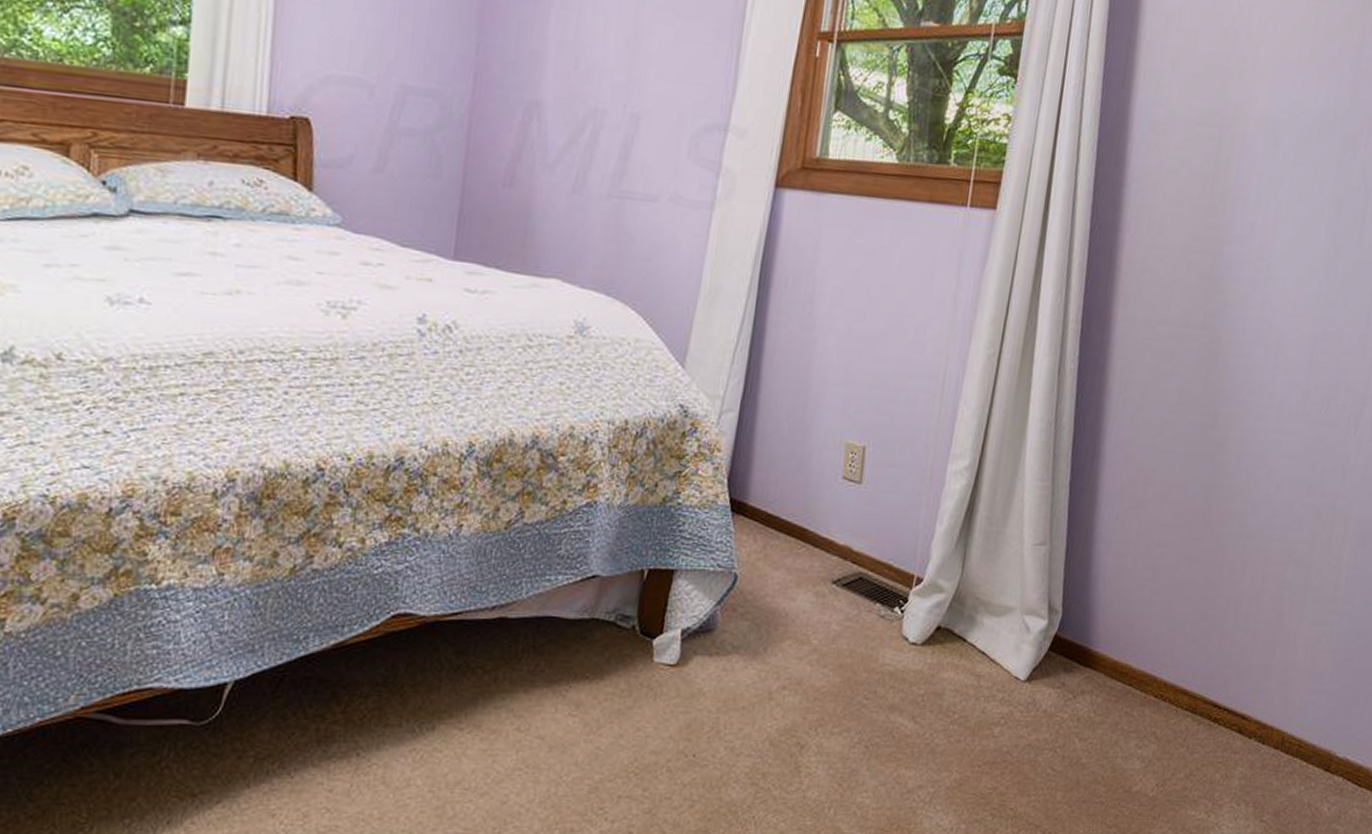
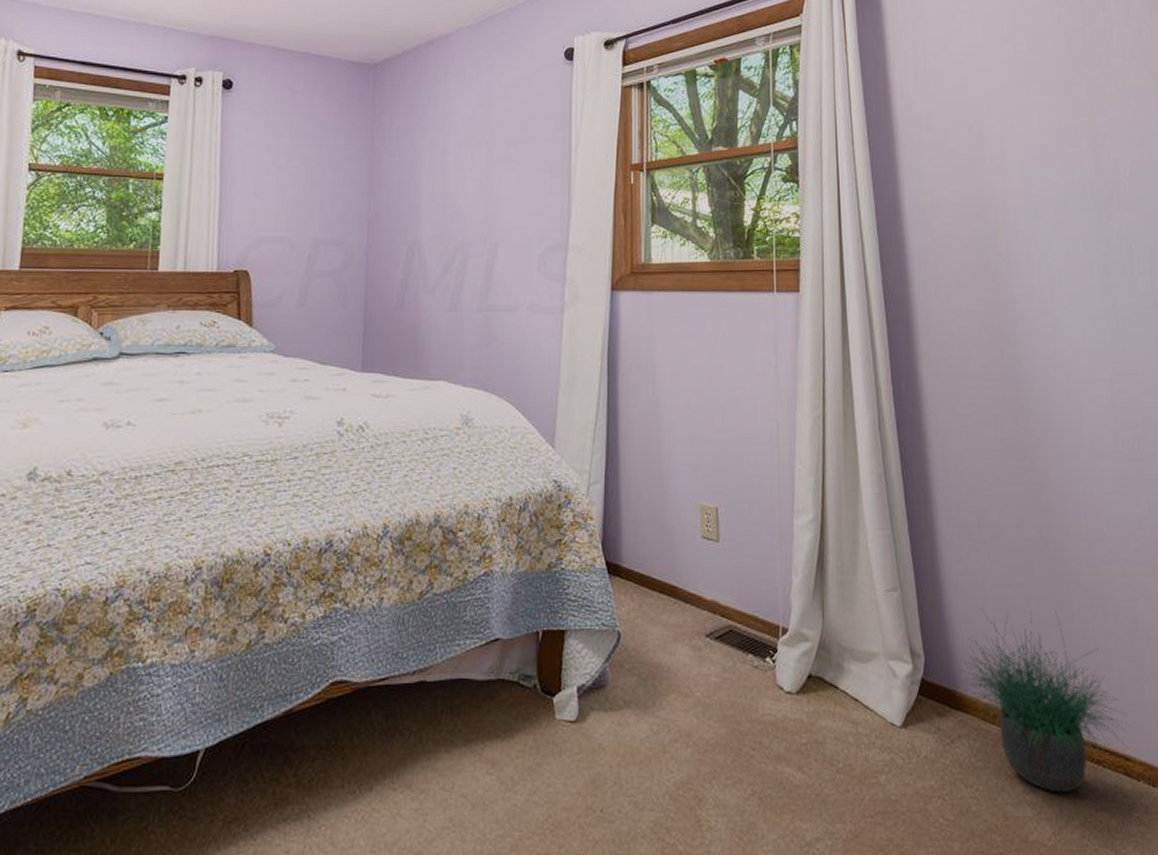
potted plant: none [1080,567,1255,748] -> present [947,608,1132,793]

